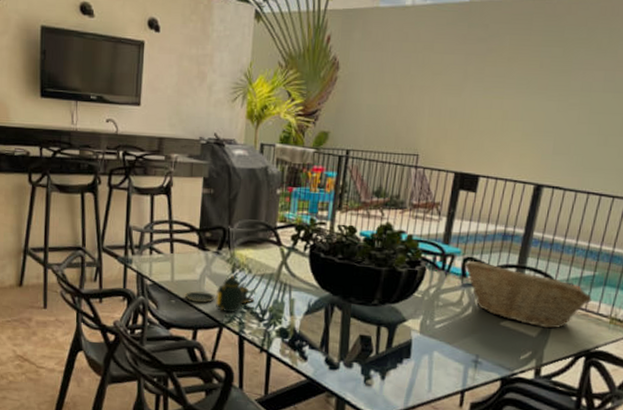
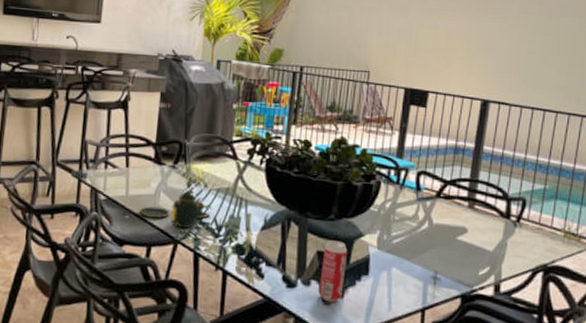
beverage can: none [361,325,391,384] -> present [319,240,348,302]
fruit basket: present [464,260,592,329] -> none [418,174,545,243]

